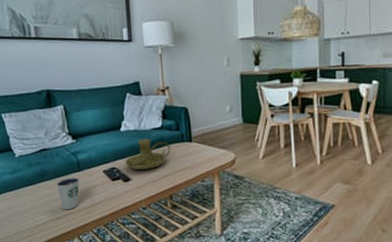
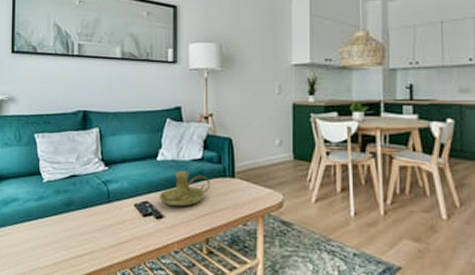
dixie cup: present [56,177,80,209] -> none [83,209,108,246]

